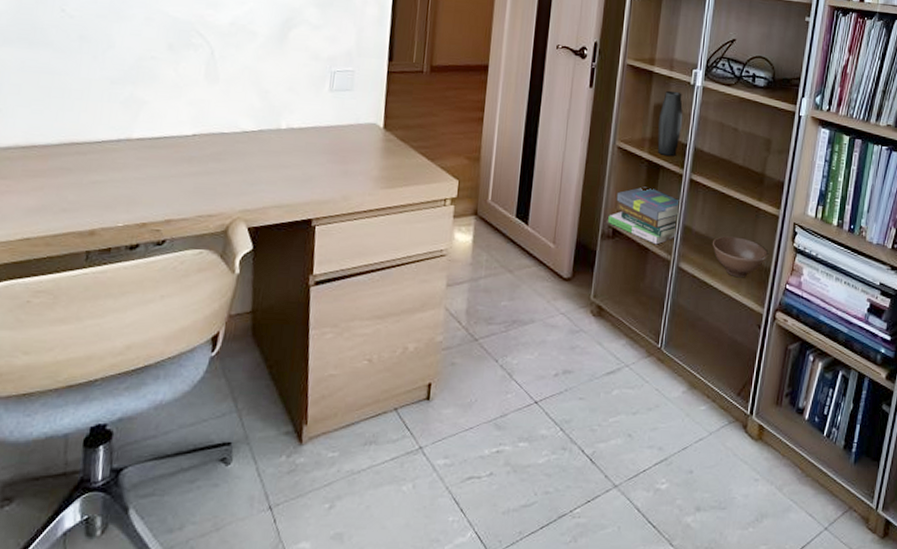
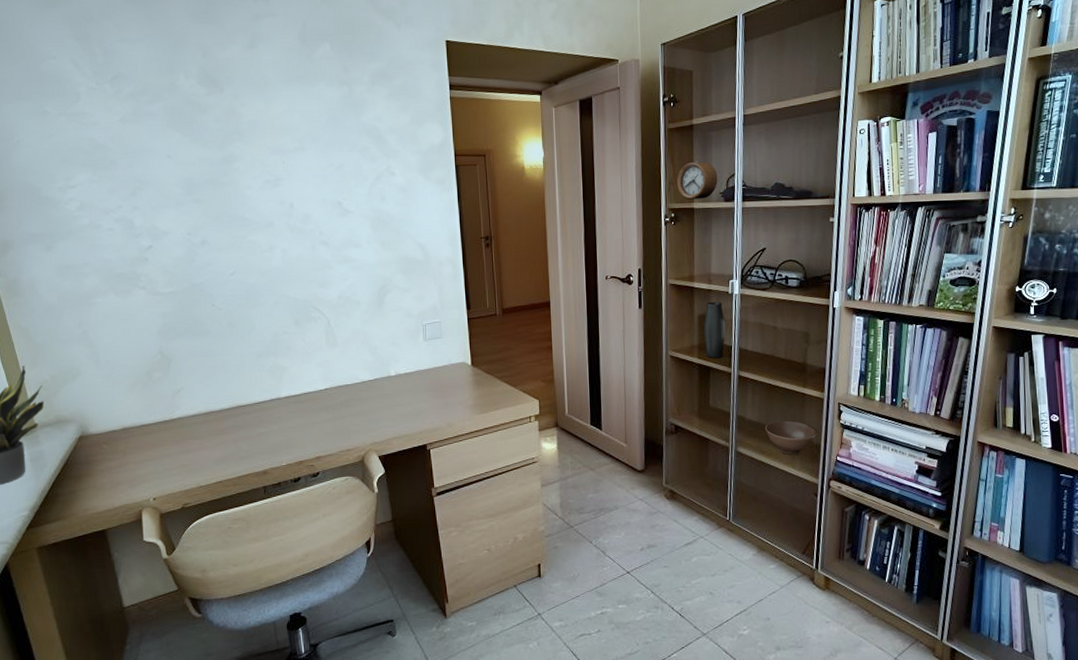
books: present [608,187,680,245] -> none [670,387,732,435]

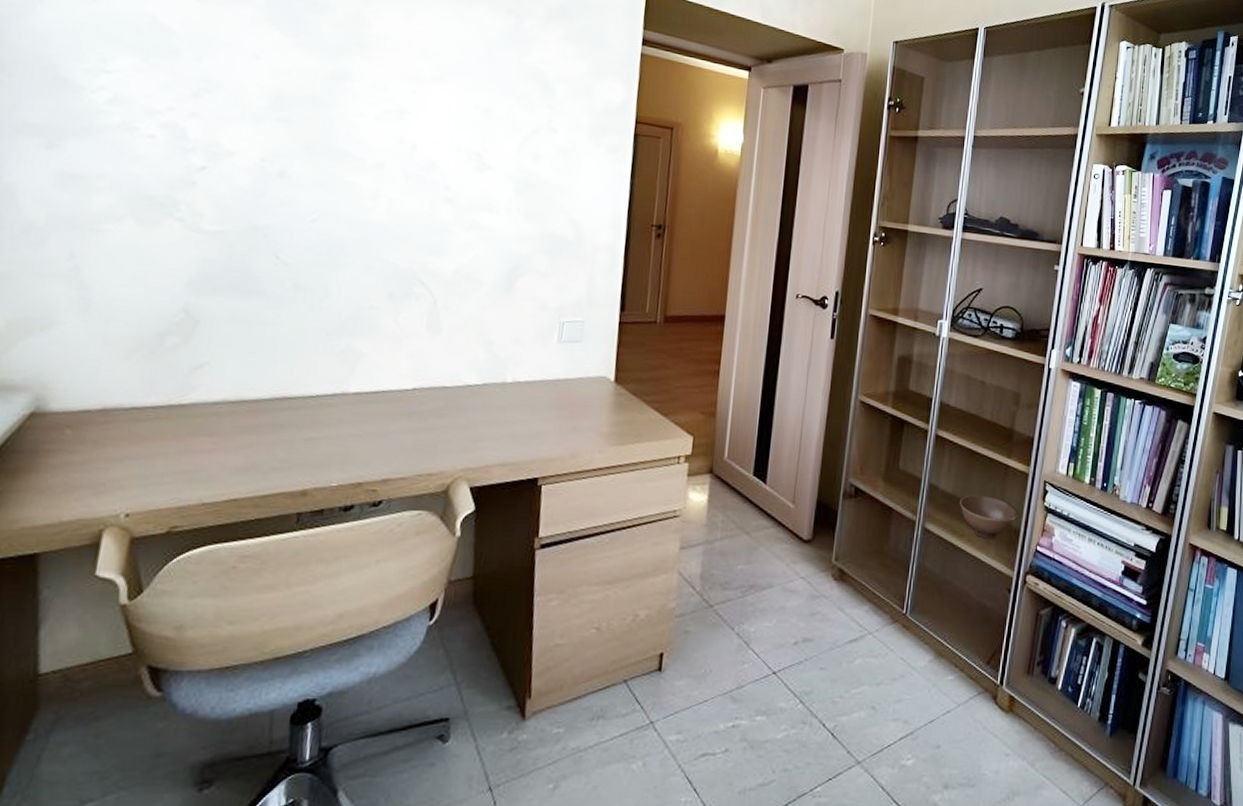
clock: present [677,161,718,200] -> none [892,177,939,222]
vase: present [704,301,726,358] -> none [901,342,928,411]

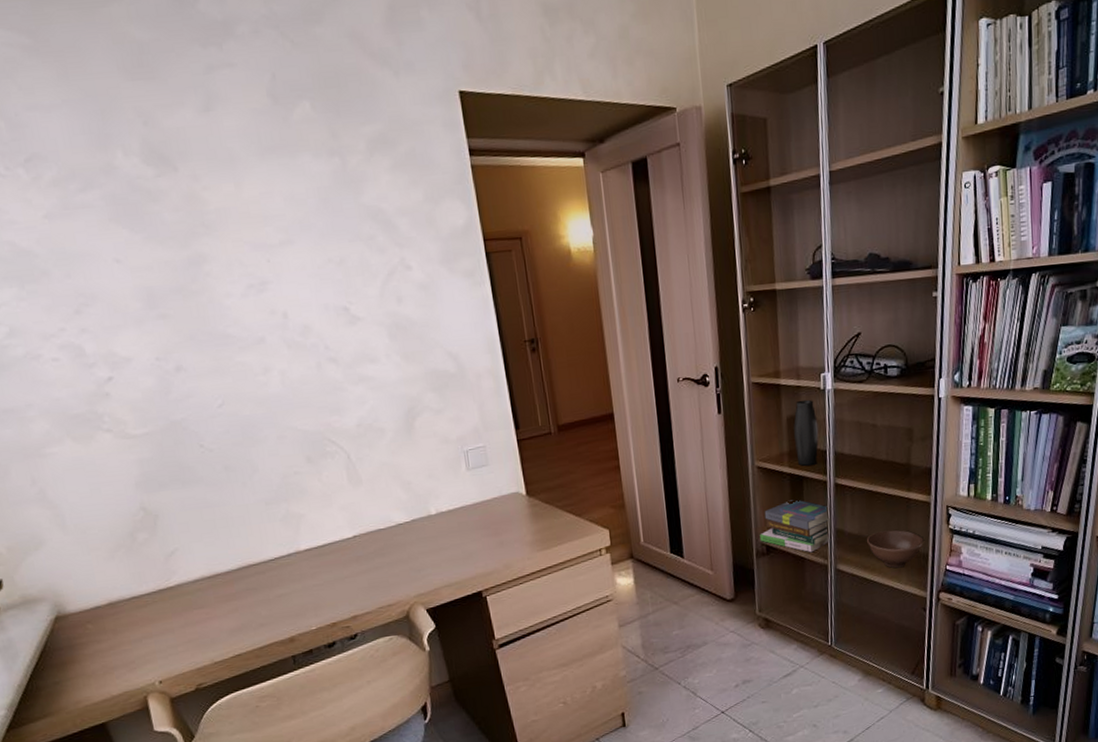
books: none [850,443,925,504] -> present [760,500,831,553]
vase: none [901,342,928,411] -> present [793,399,819,466]

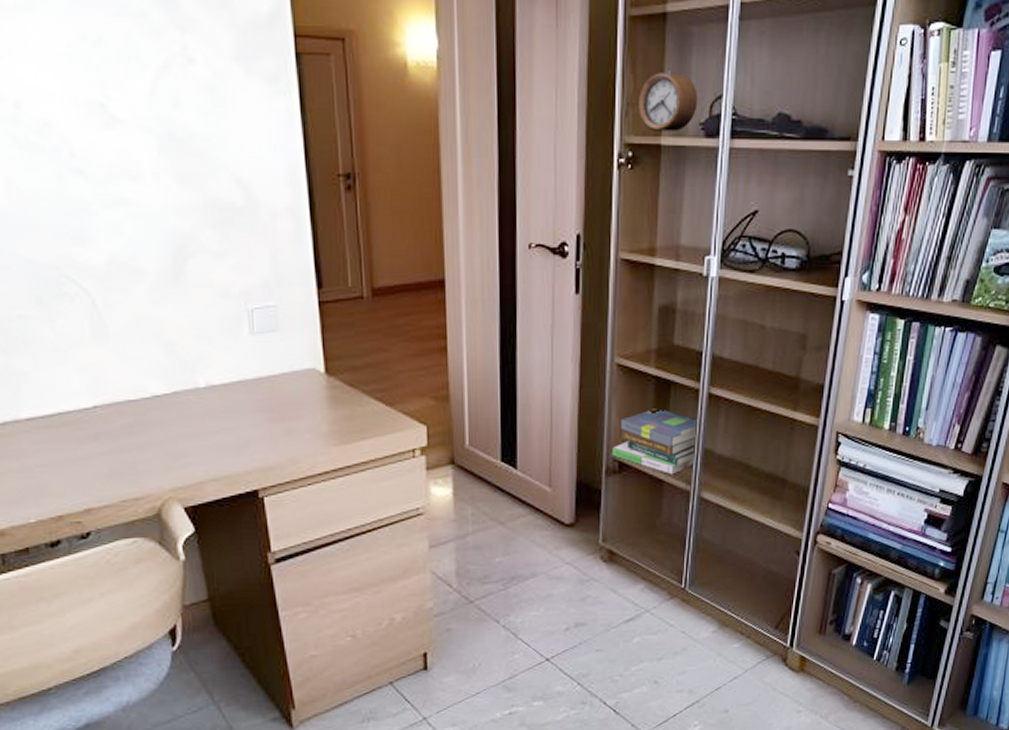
clock: none [754,231,803,280] -> present [639,71,698,131]
vase: present [793,399,819,466] -> none [666,286,696,368]
bowl: present [867,529,924,569] -> none [740,455,806,502]

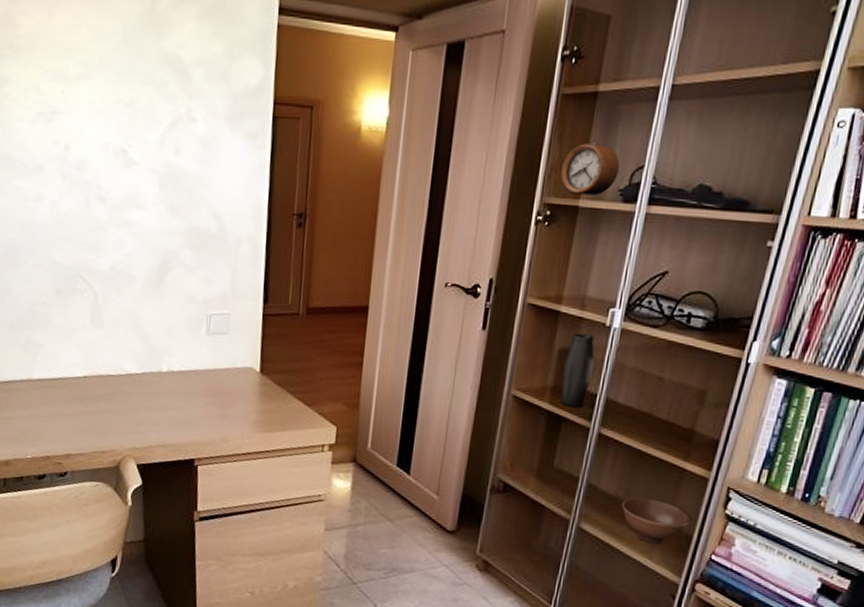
books: present [612,409,697,475] -> none [498,440,584,503]
vase: none [666,286,696,368] -> present [560,333,595,407]
bowl: none [740,455,806,502] -> present [622,497,691,544]

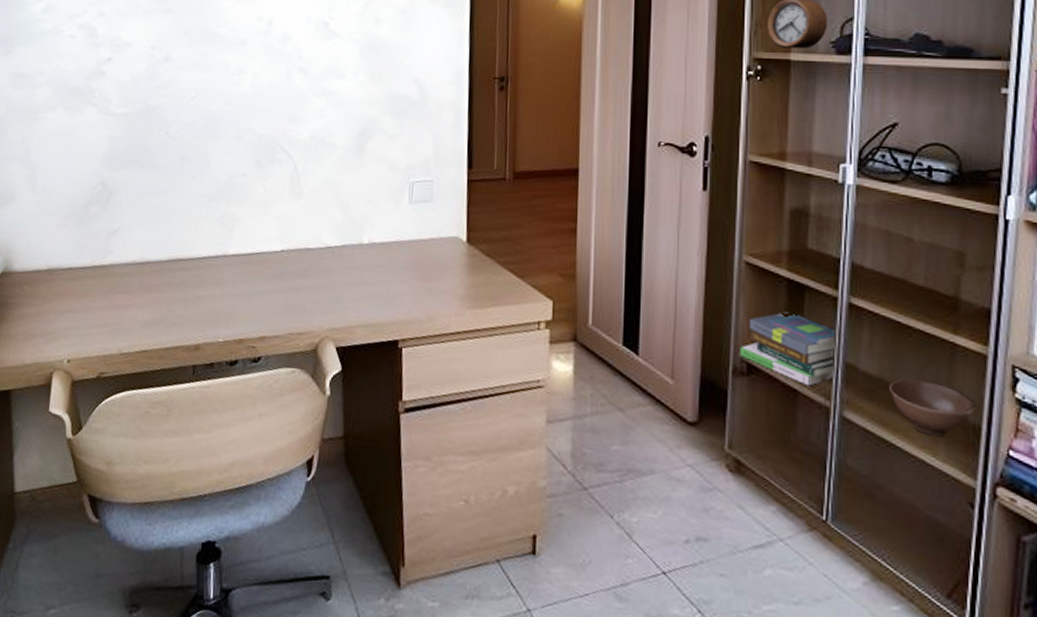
books: none [498,440,584,503] -> present [740,312,837,387]
vase: present [560,333,595,407] -> none [798,191,832,274]

